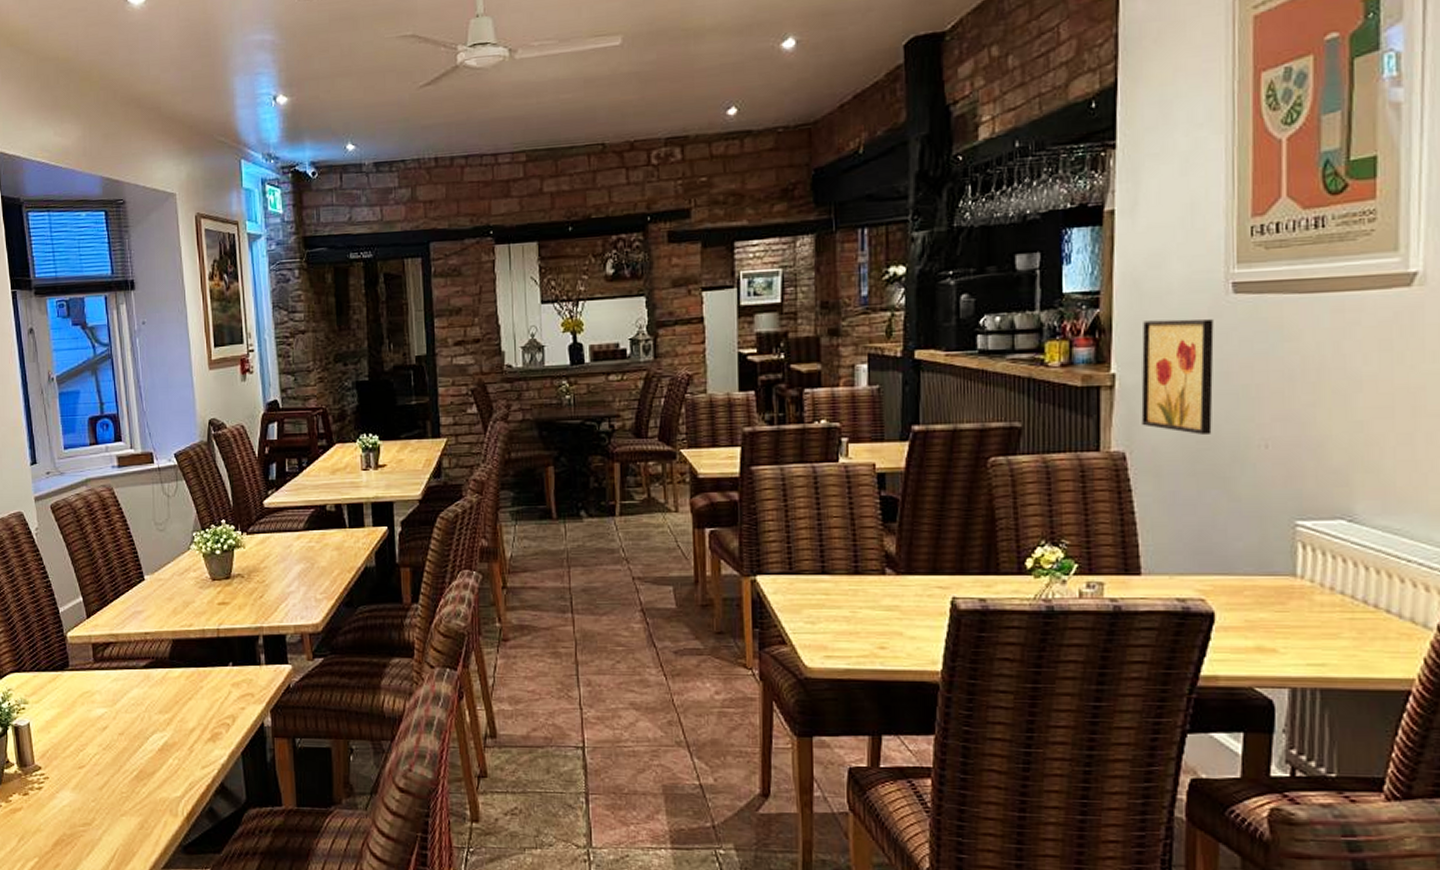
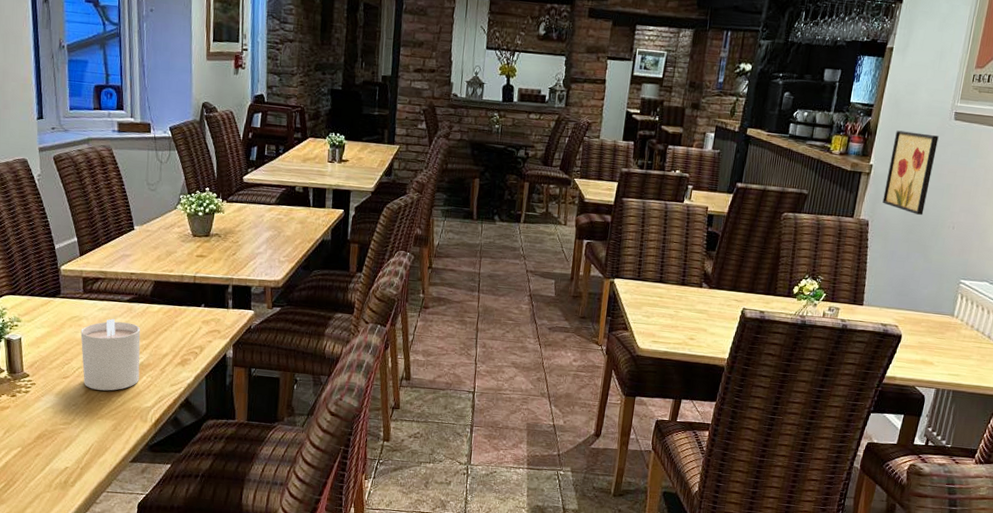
candle: none [94,691,165,780] -> present [80,319,141,391]

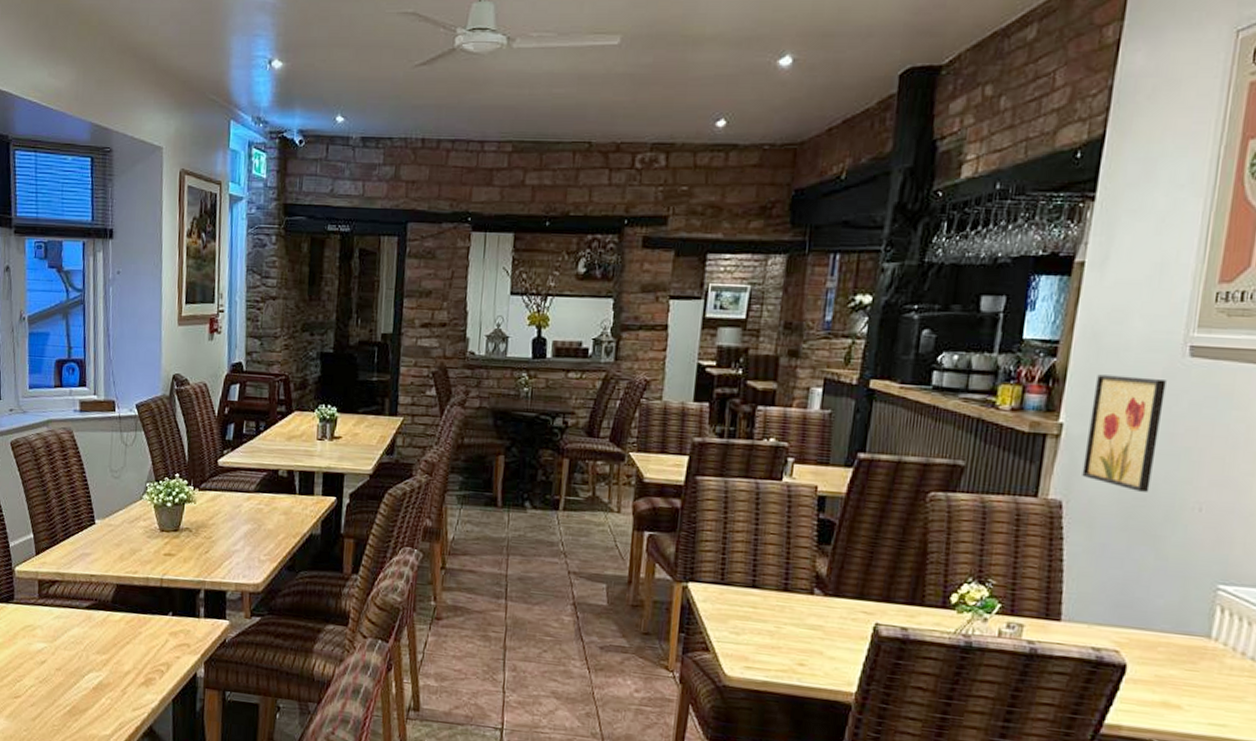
candle: present [80,319,141,391] -> none [34,629,100,715]

